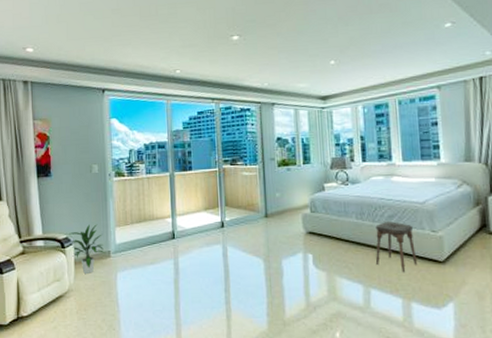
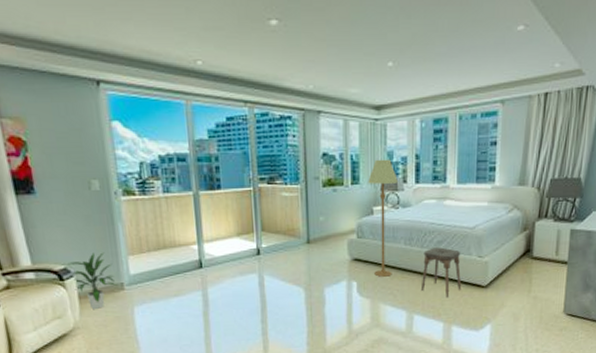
floor lamp: none [318,141,346,250] -> present [368,159,398,277]

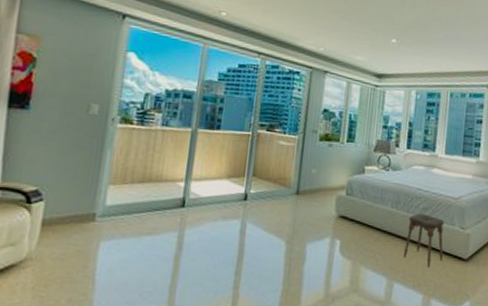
indoor plant: present [65,252,117,310] -> none [38,177,90,241]
floor lamp: present [368,159,398,277] -> none [359,121,391,238]

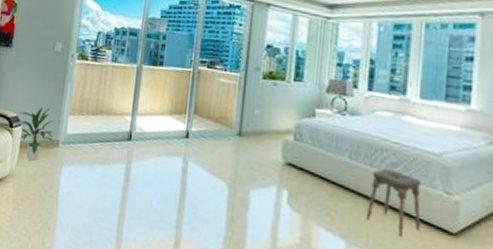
indoor plant: none [38,177,90,241] -> present [17,106,55,162]

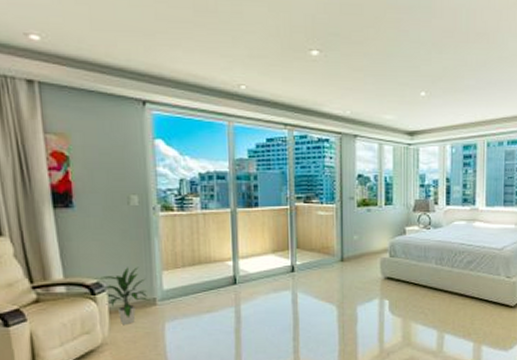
stool: present [365,168,422,238] -> none [451,267,491,318]

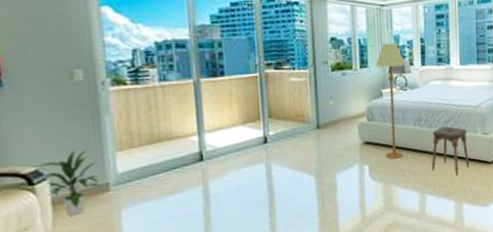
floor lamp: none [401,181,429,296] -> present [376,43,405,159]
stool: none [451,267,491,318] -> present [431,126,470,176]

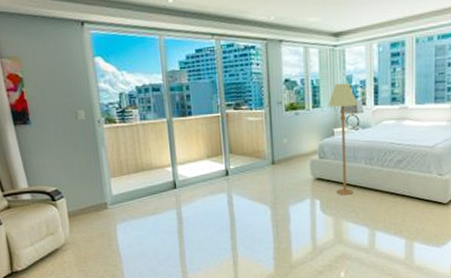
indoor plant: present [36,149,101,217] -> none [56,175,101,227]
stool: present [431,126,470,176] -> none [382,166,423,216]

